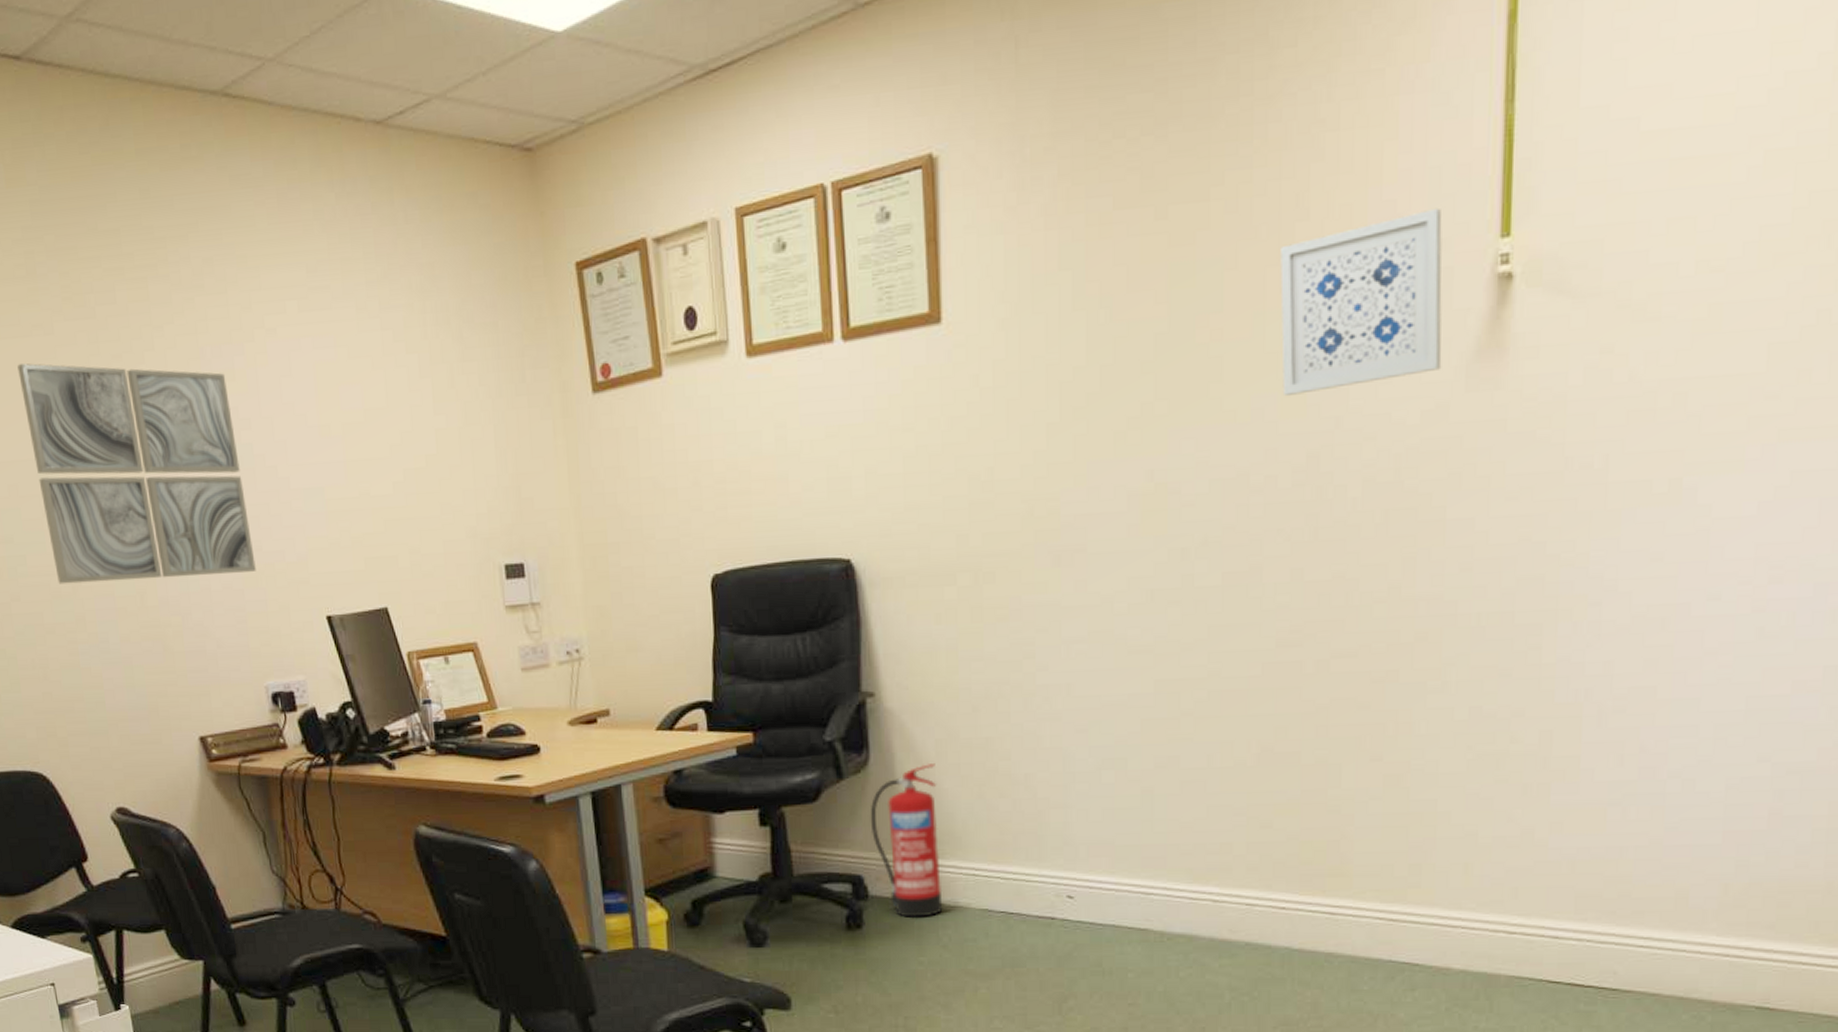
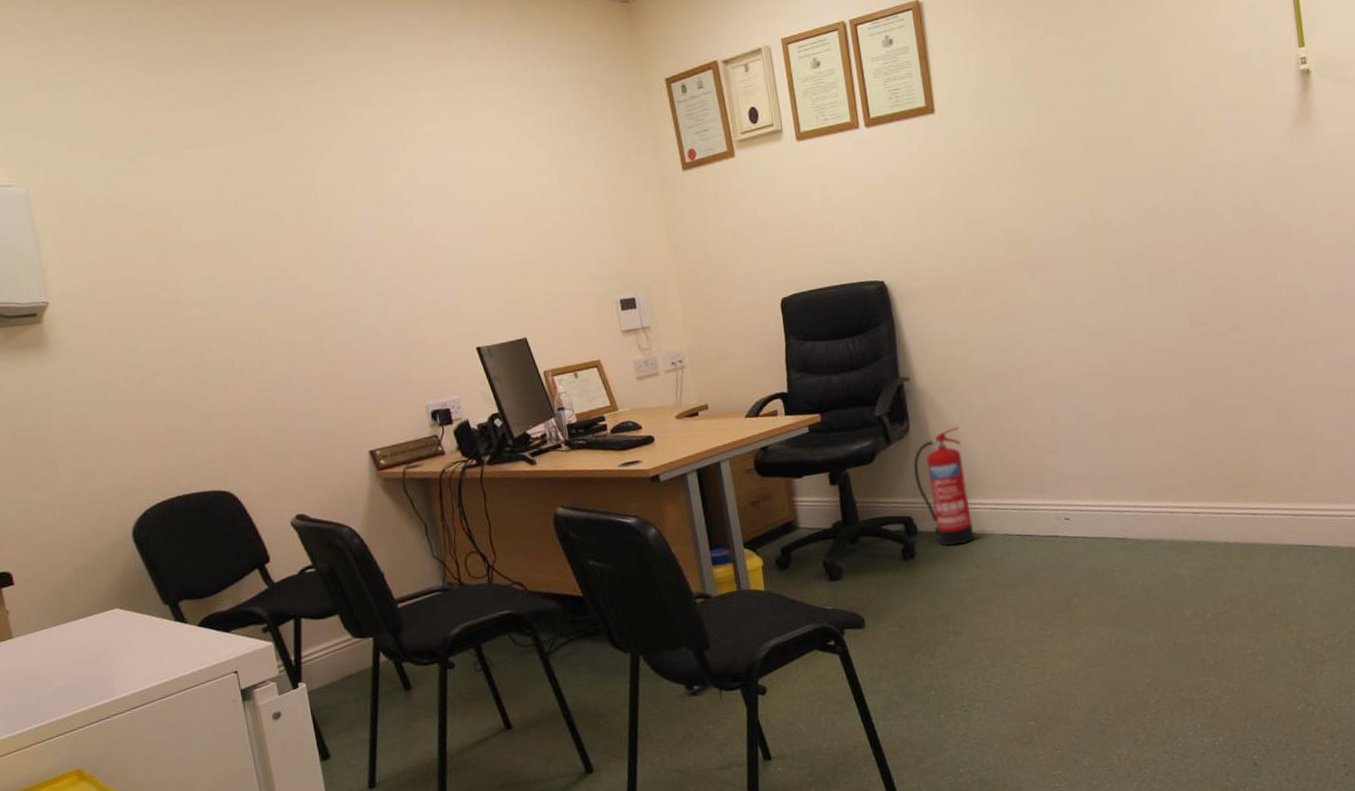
wall art: present [17,363,256,585] -> none [215,165,417,336]
wall art: present [1280,208,1442,395] -> none [1159,29,1274,154]

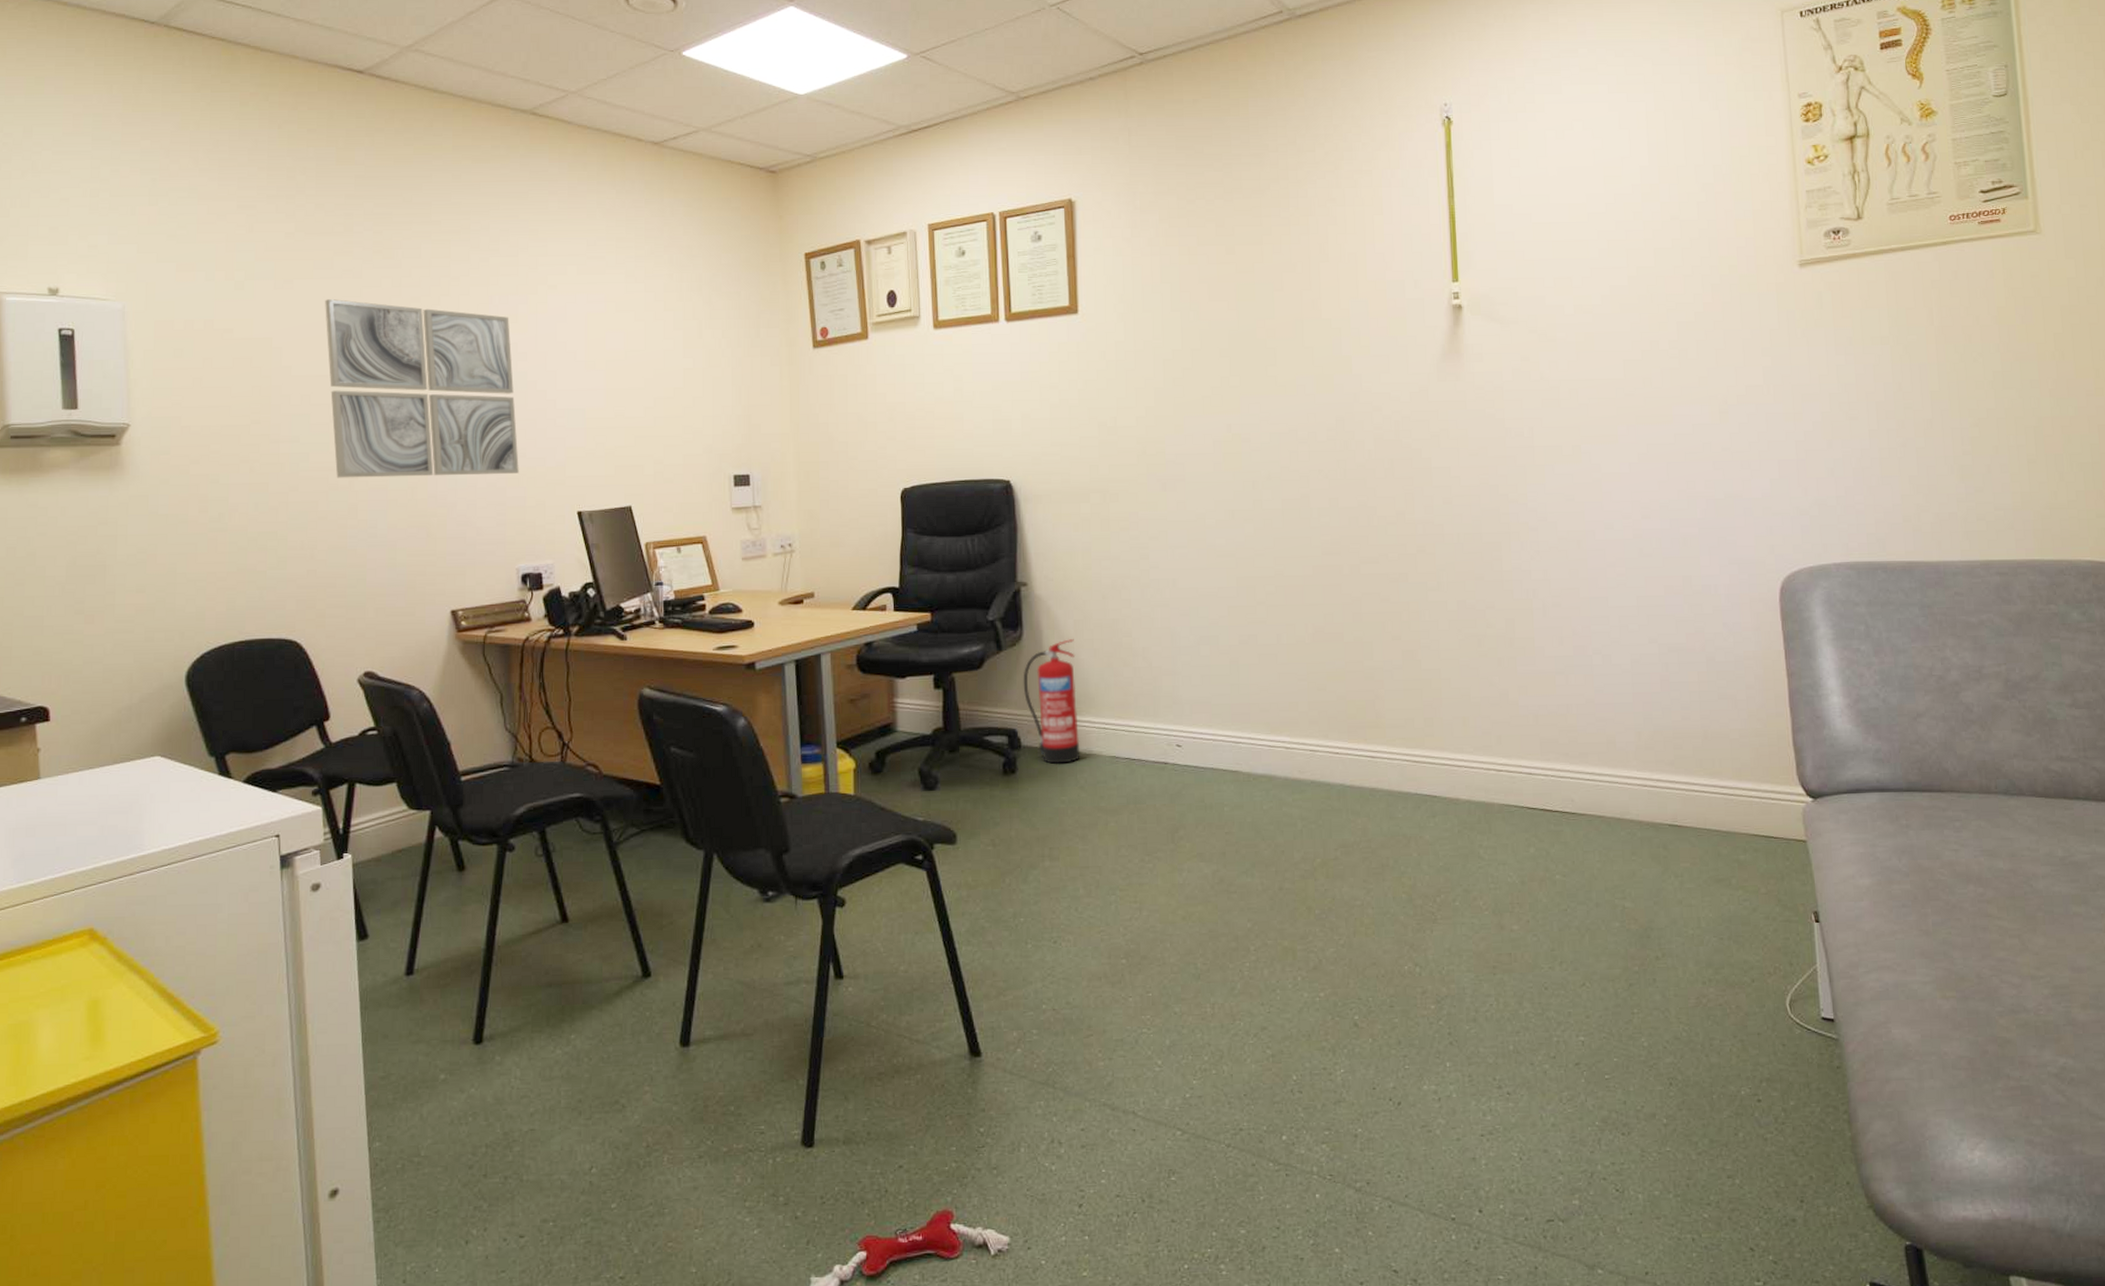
wall art: none [215,165,417,336] -> present [325,299,519,478]

